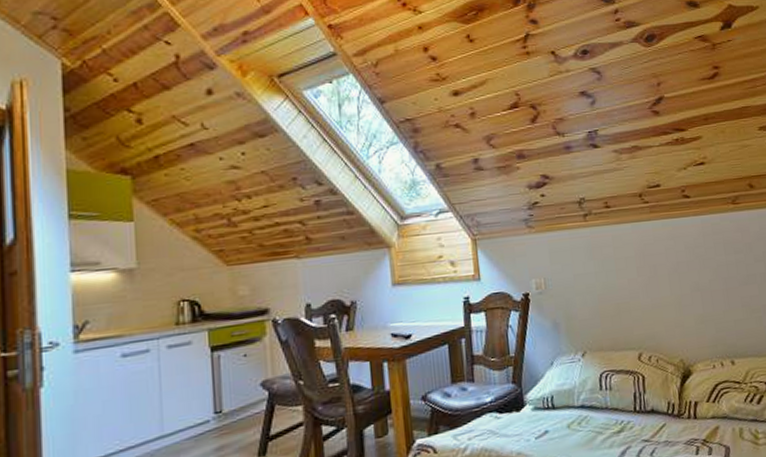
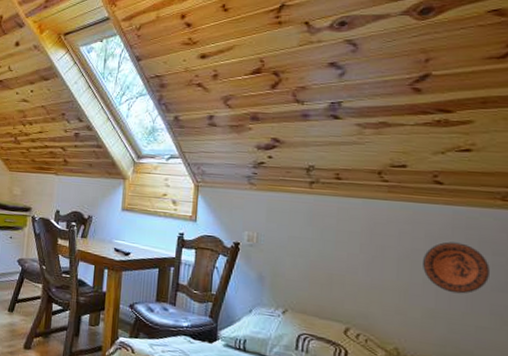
decorative plate: none [687,248,736,296] -> present [423,241,490,294]

